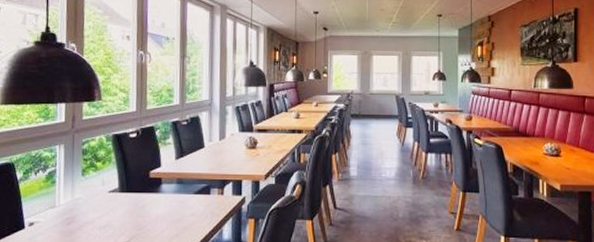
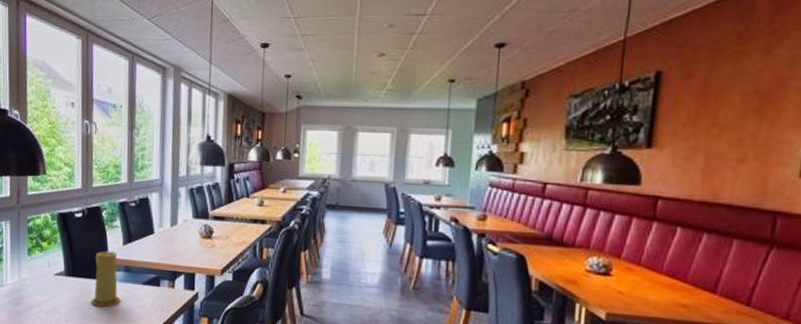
candle: none [144,166,174,217] -> present [91,250,121,307]

